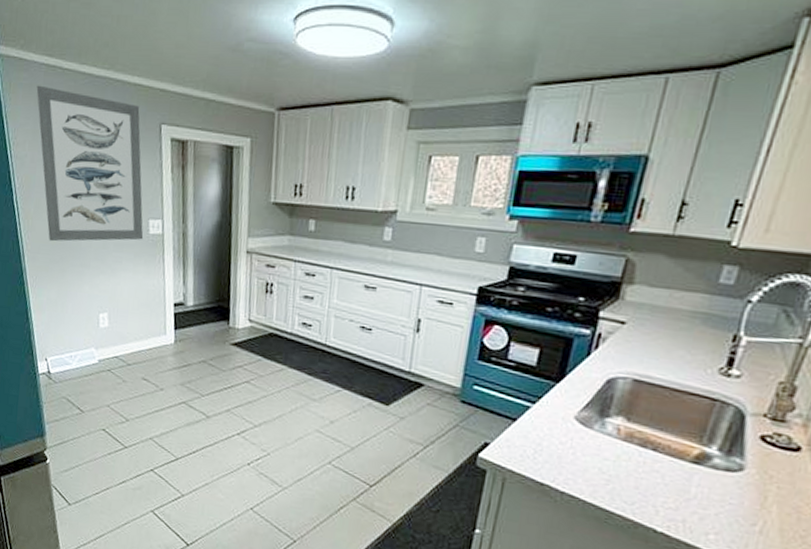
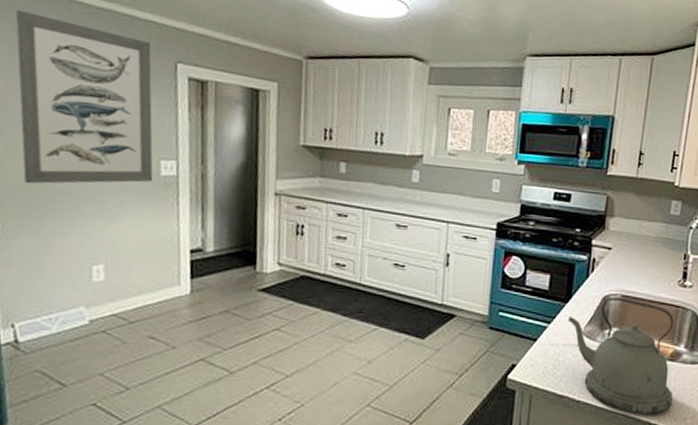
kettle: none [557,380,706,522] -> present [567,297,674,415]

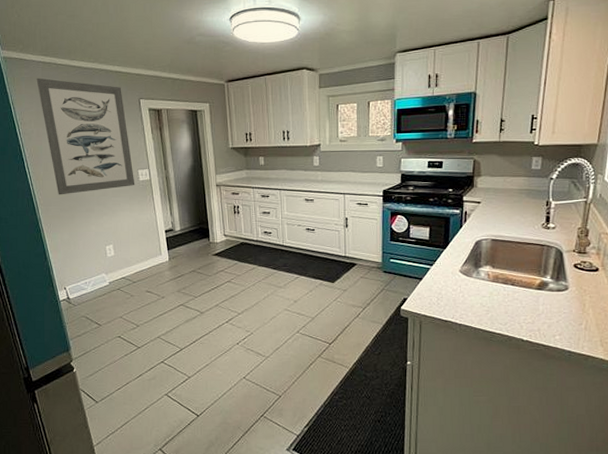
kettle: present [567,297,674,415] -> none [446,242,542,333]

